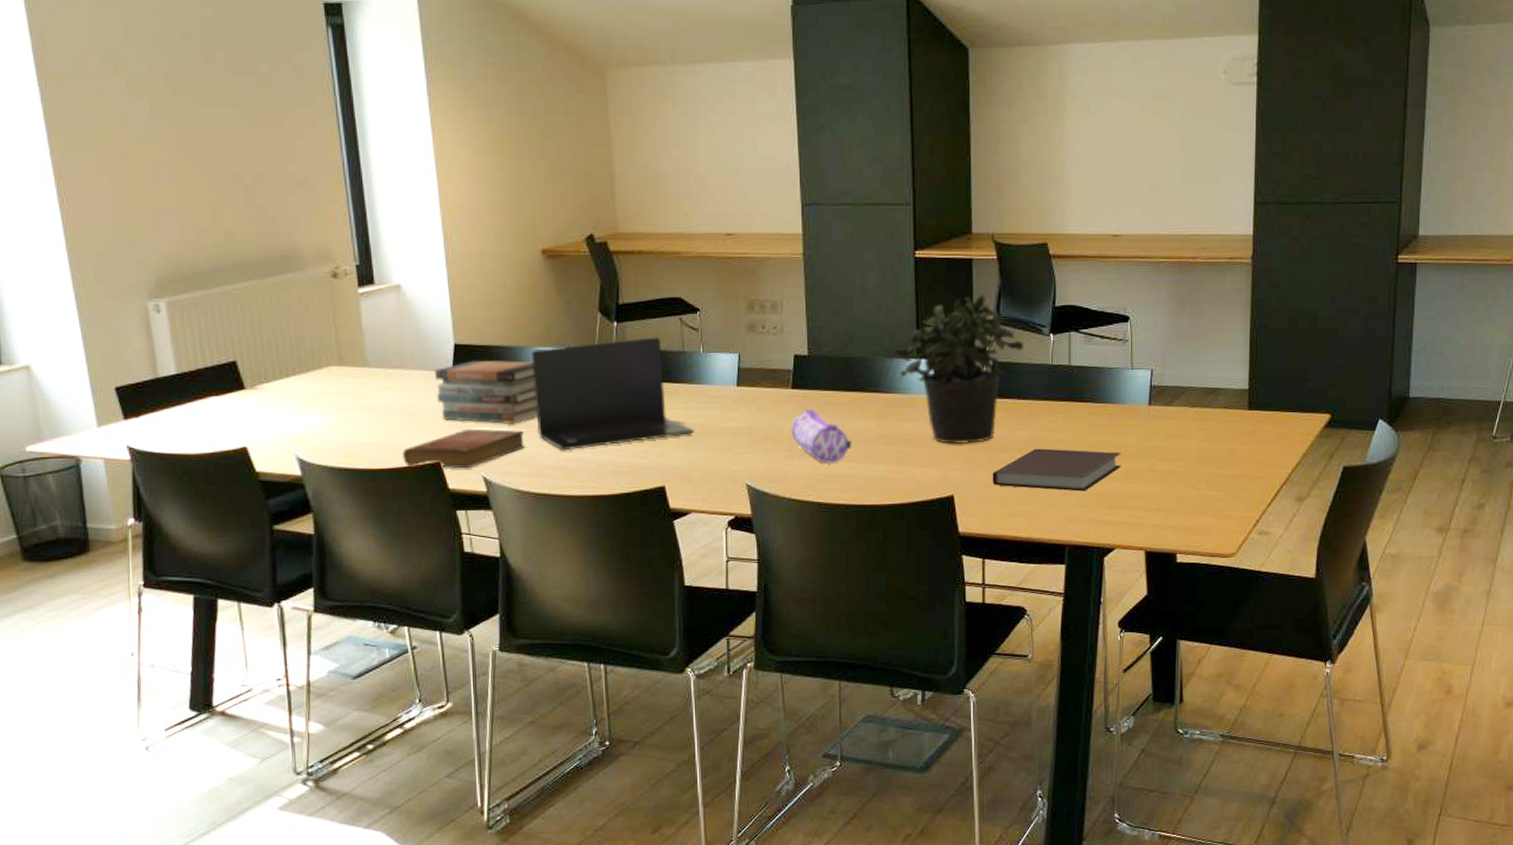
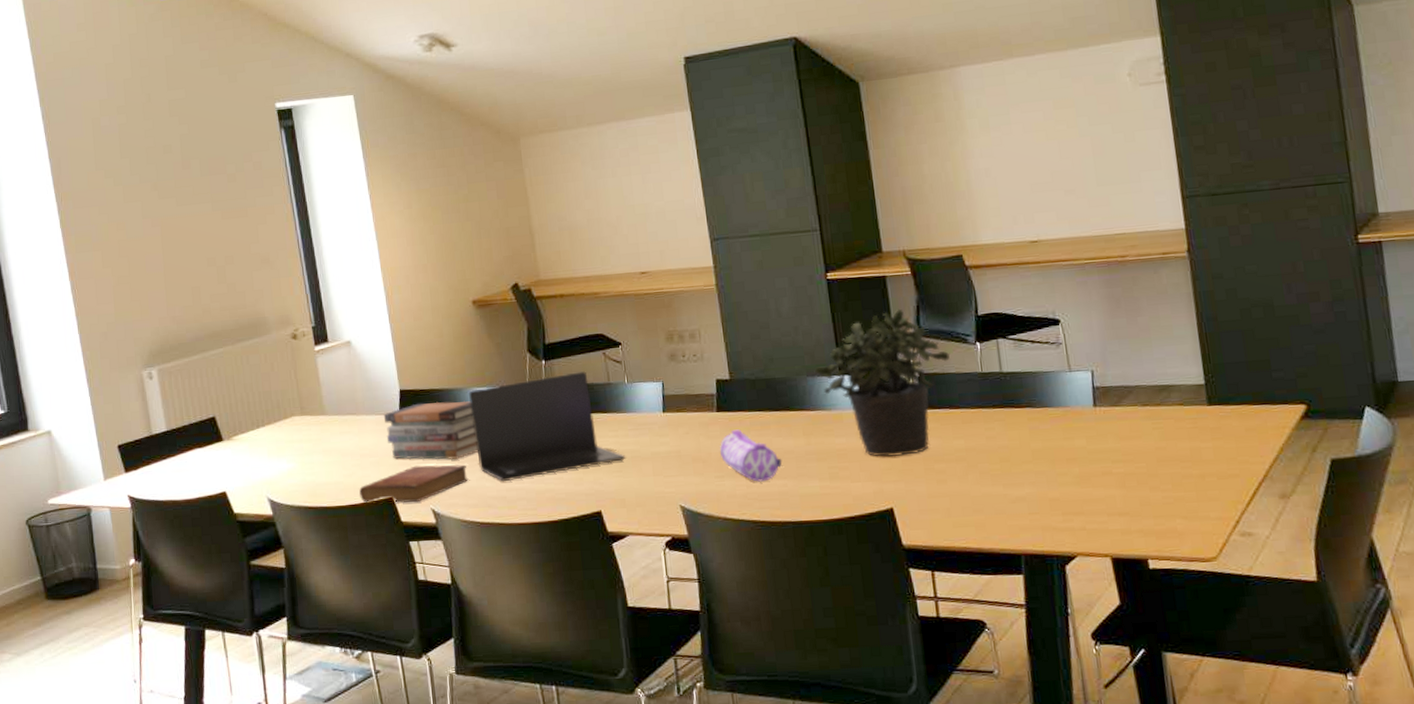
notebook: present [992,448,1121,492] -> none [931,456,1072,499]

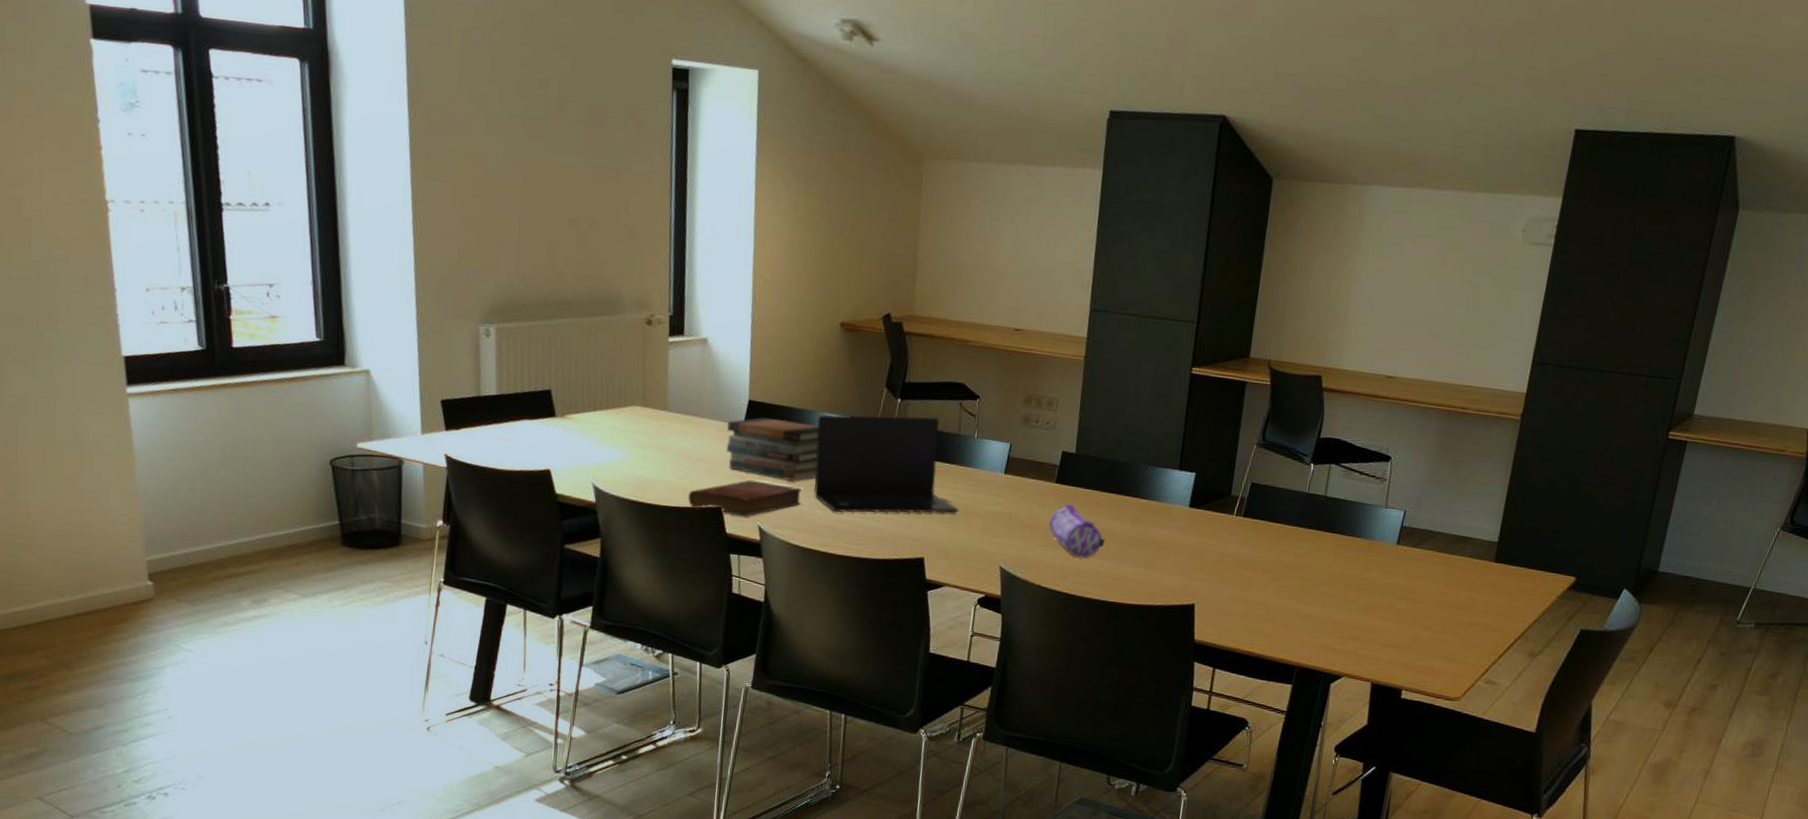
potted plant: present [814,308,951,457] -> none [1156,416,1285,558]

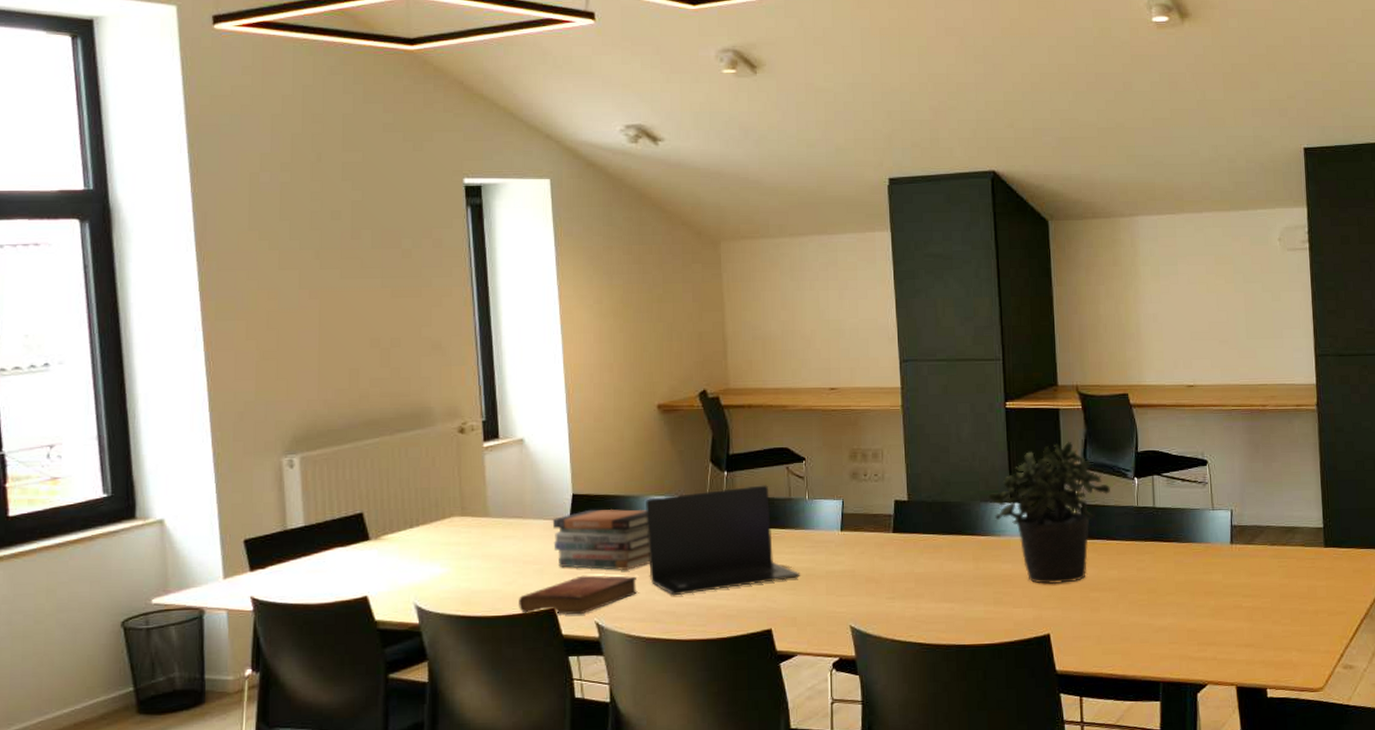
pencil case: present [1049,503,1106,558] -> none [892,551,951,604]
potted plant: none [1156,416,1285,558] -> present [987,441,1111,585]

